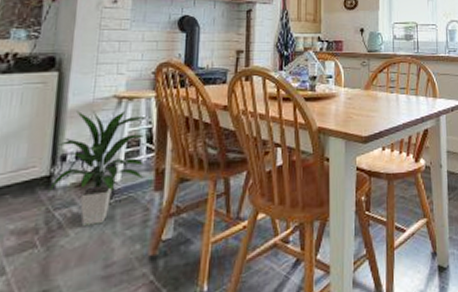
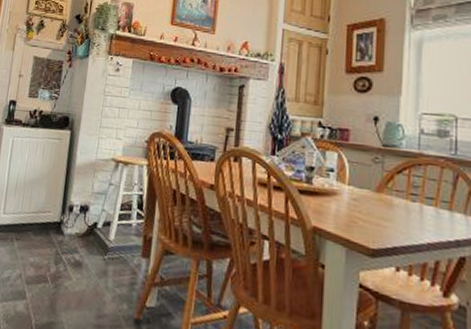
indoor plant: present [47,110,147,226] -> none [58,167,138,276]

